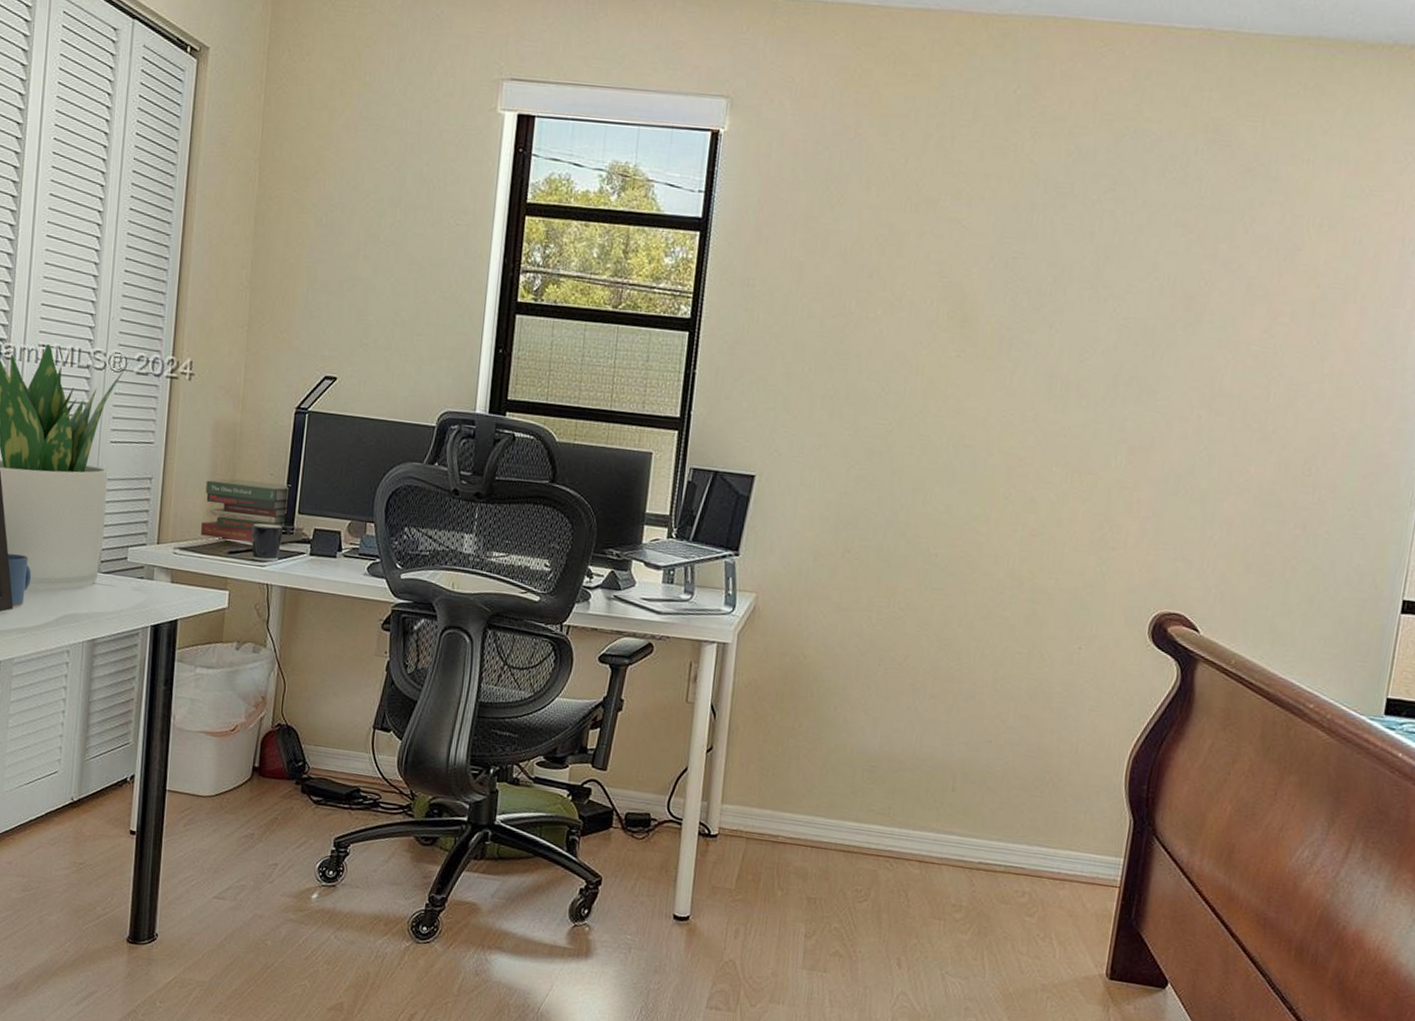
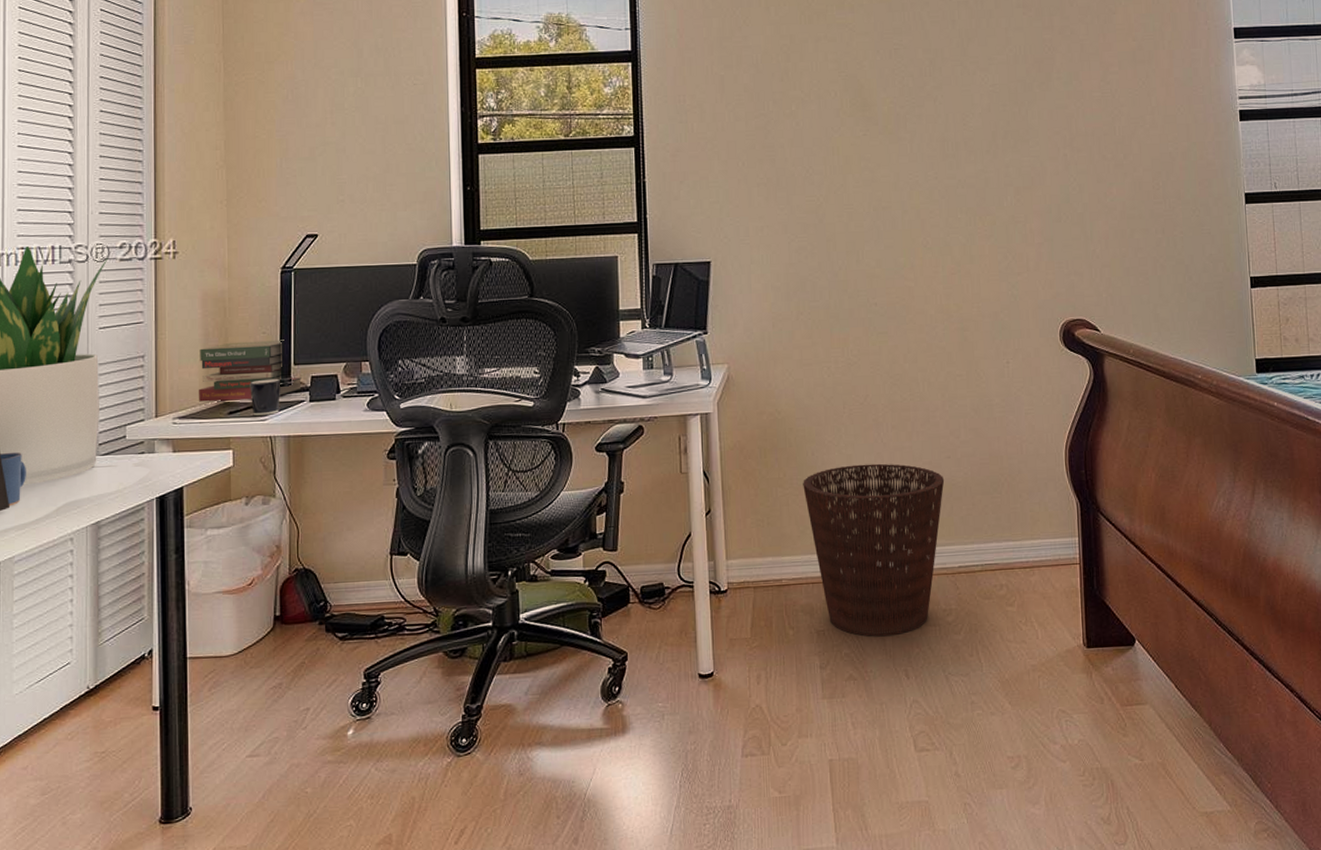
basket: none [818,728,980,920] -> present [803,463,945,636]

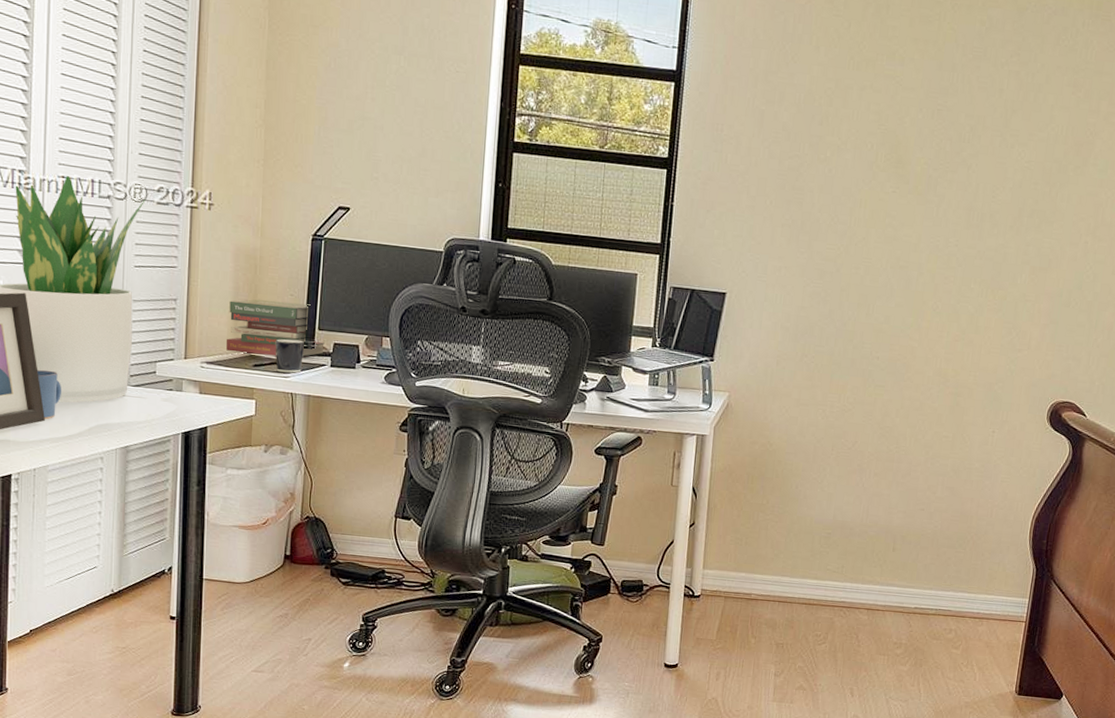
basket: present [803,463,945,636] -> none [783,502,915,658]

